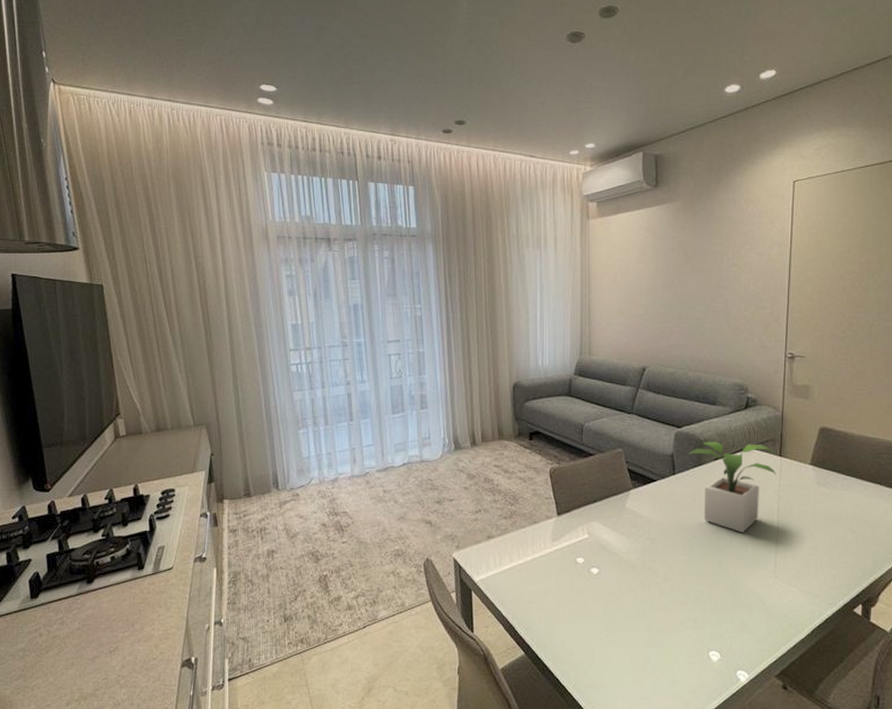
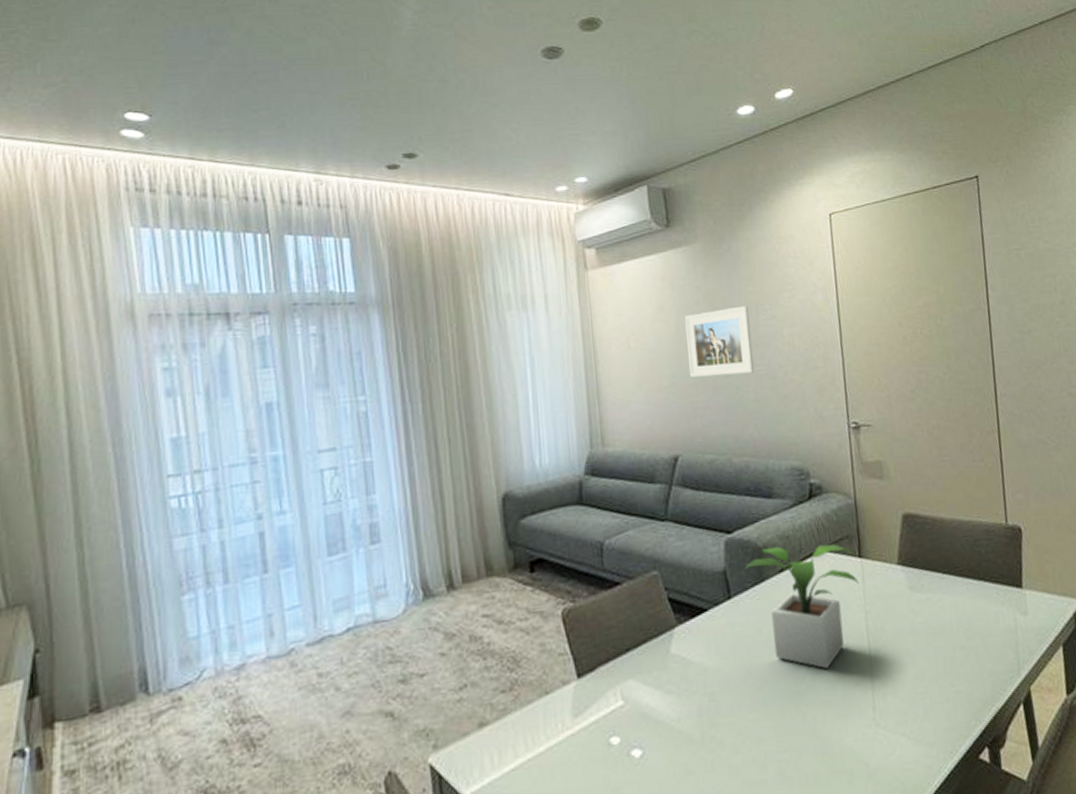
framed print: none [661,254,714,308] -> present [685,305,754,378]

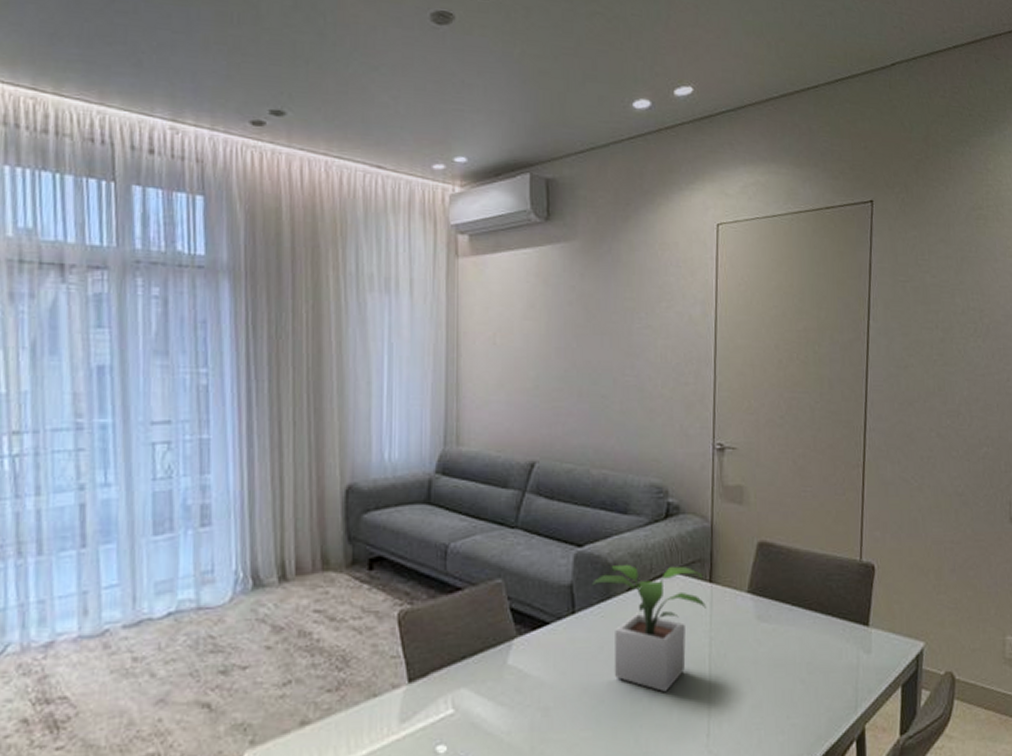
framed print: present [685,305,754,378] -> none [555,311,623,383]

